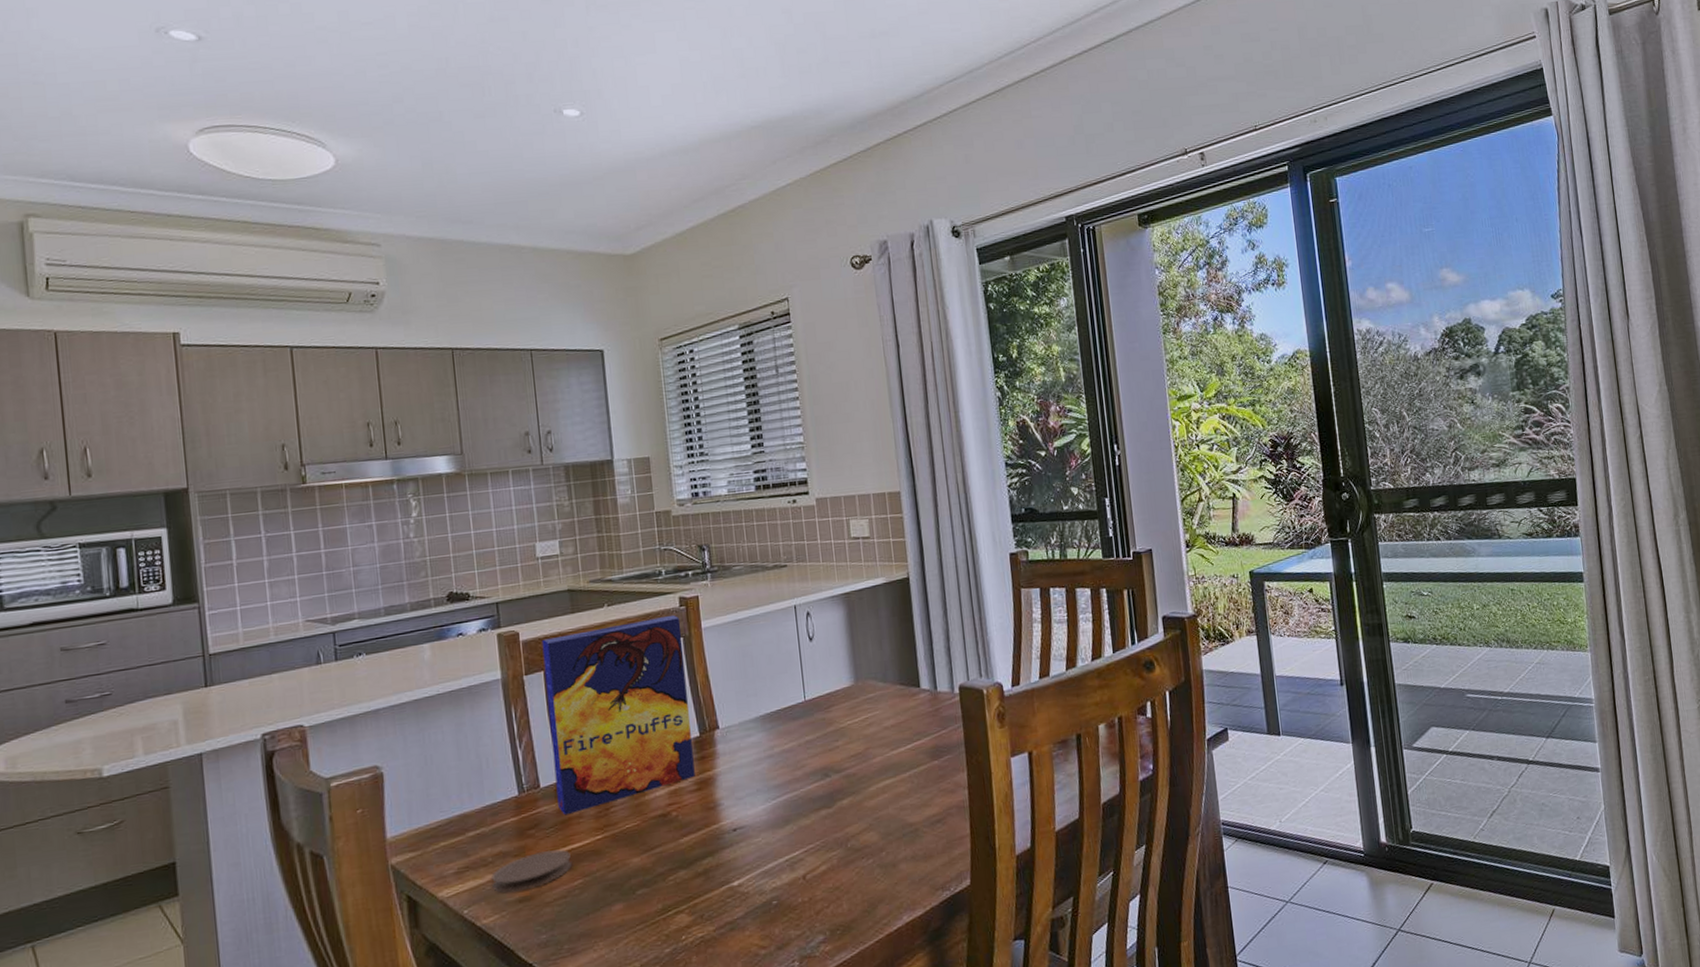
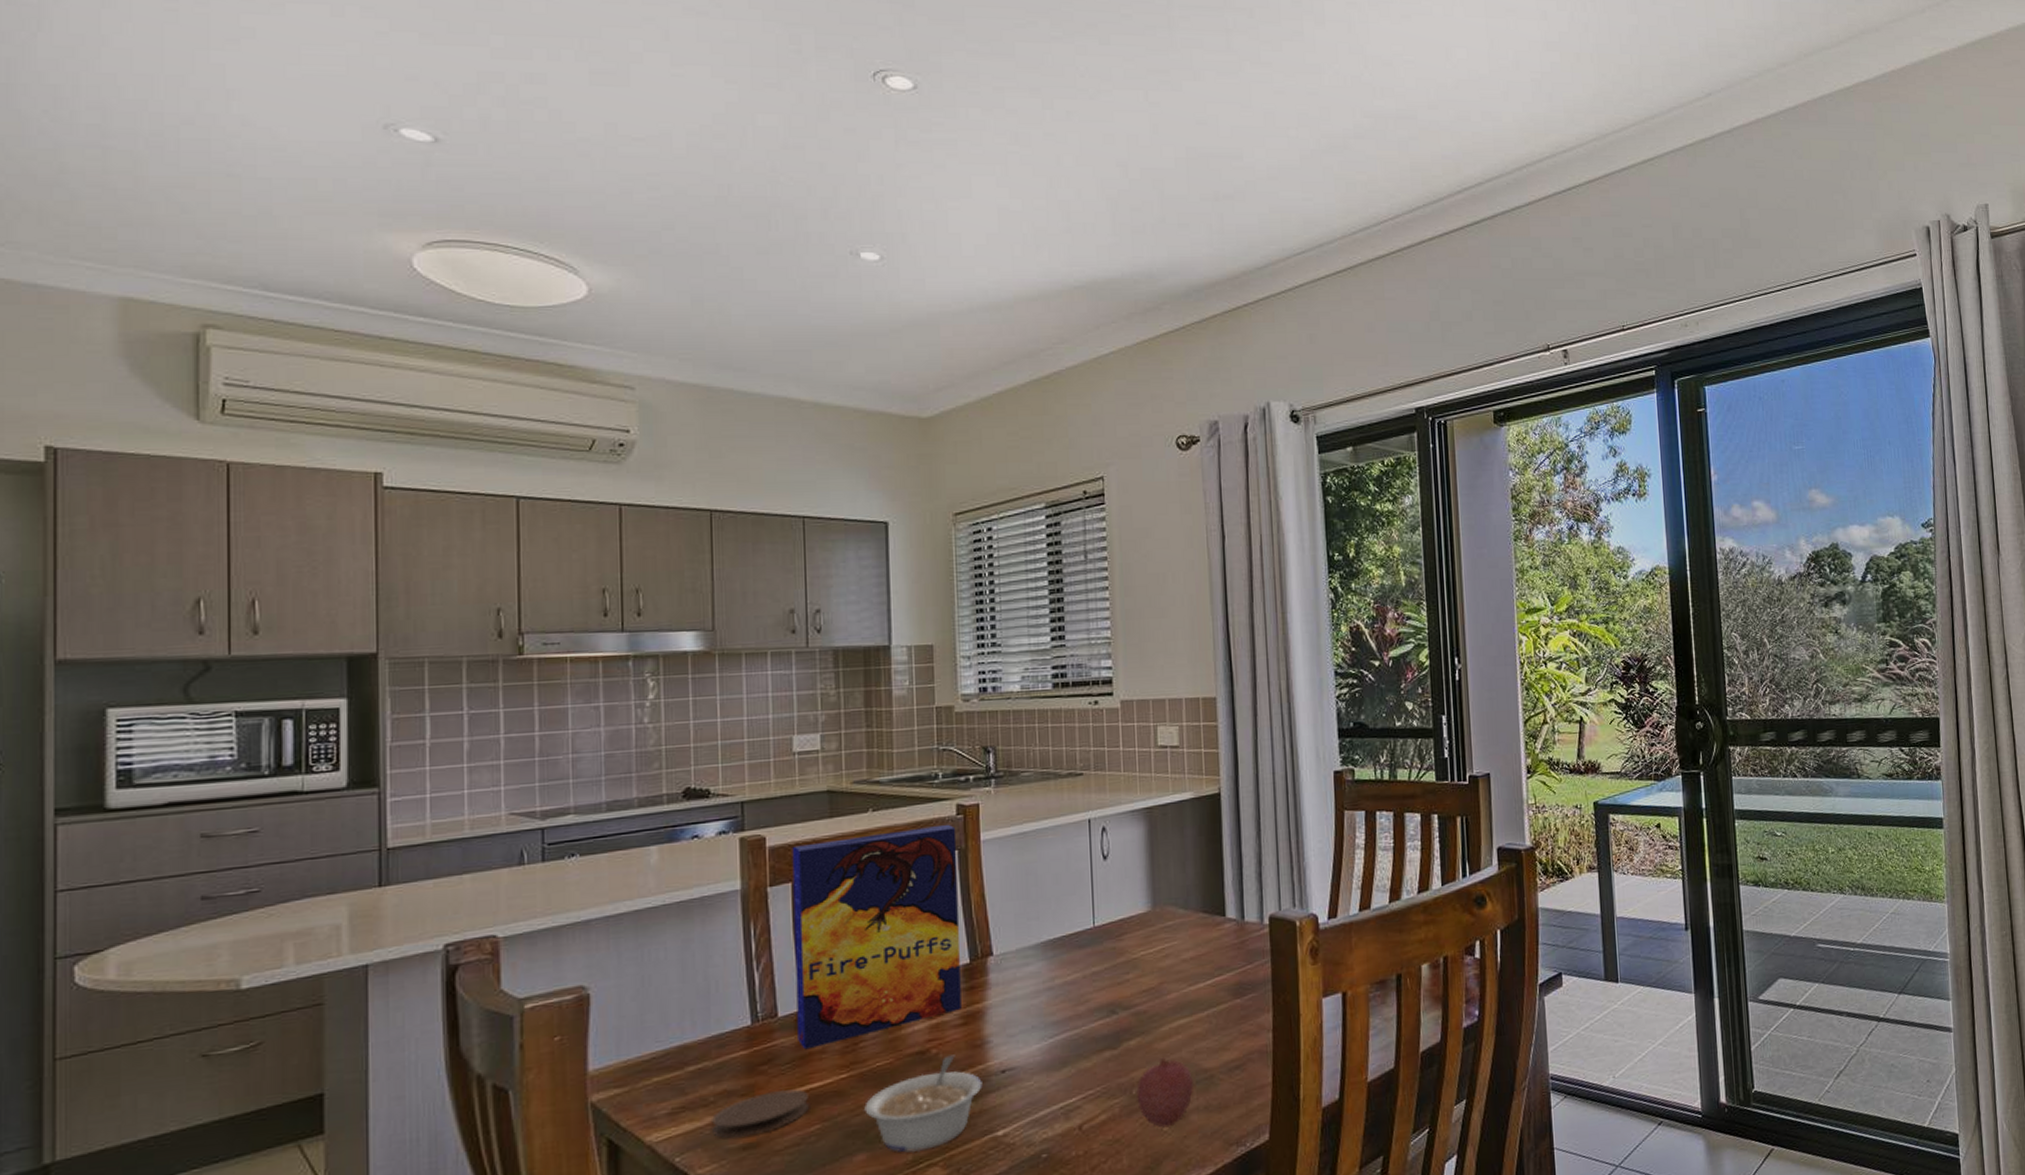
legume: none [618,816,718,902] -> present [864,1055,982,1153]
fruit: none [851,814,902,876] -> present [1136,1057,1194,1128]

